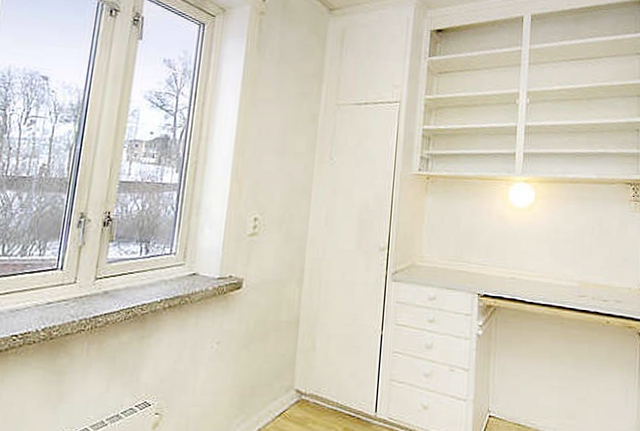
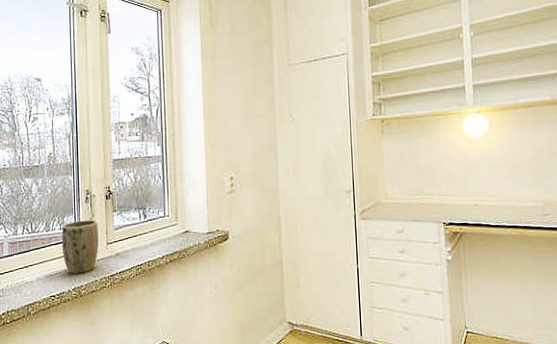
plant pot: none [37,247,88,311] -> present [61,220,99,274]

